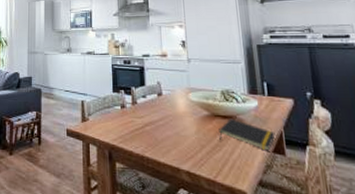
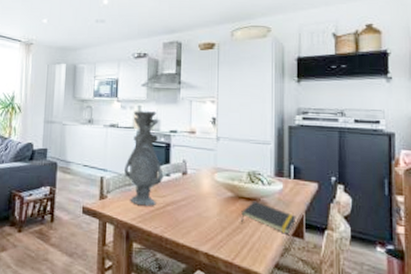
vase: none [103,38,140,127] -> present [124,111,164,206]

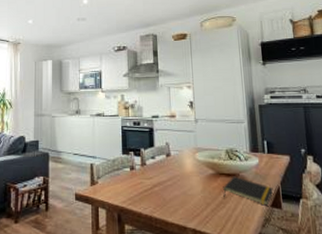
vase: present [124,111,164,206] -> none [112,99,149,189]

